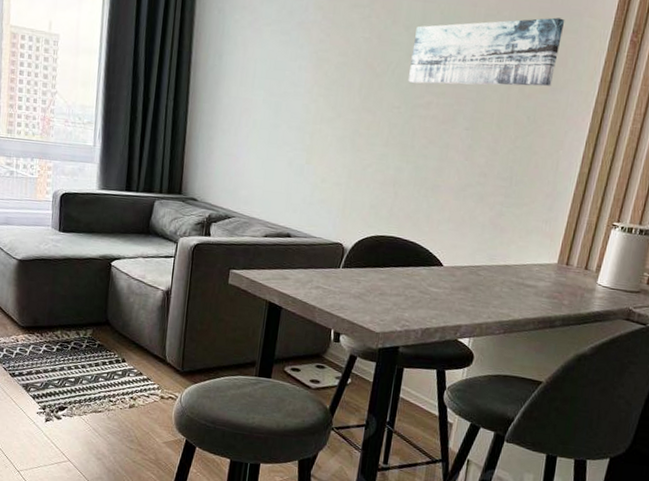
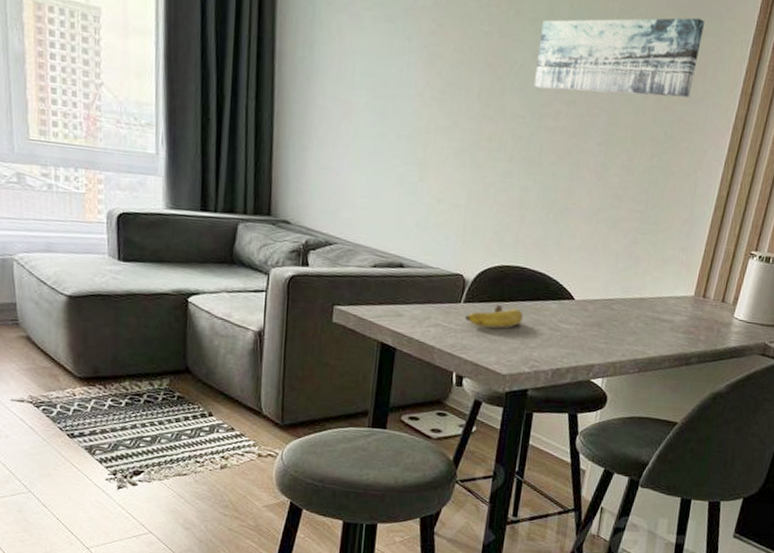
fruit: none [343,269,396,291] -> present [464,304,523,328]

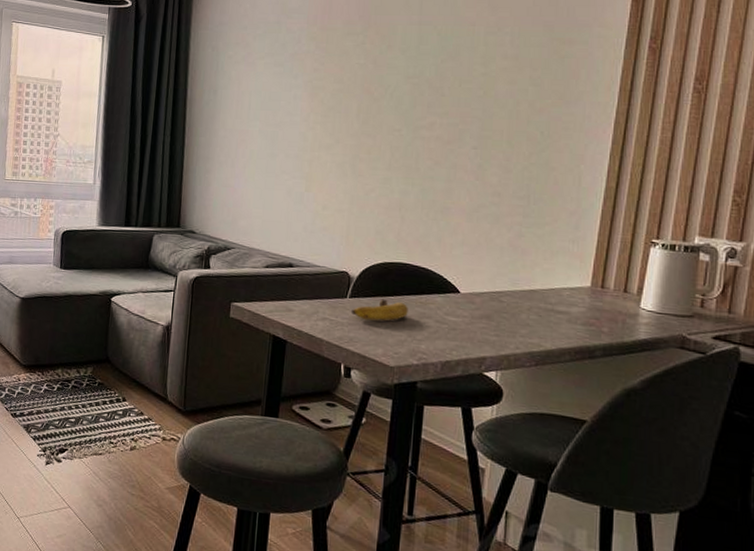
wall art: present [533,17,705,98] -> none [407,30,573,105]

